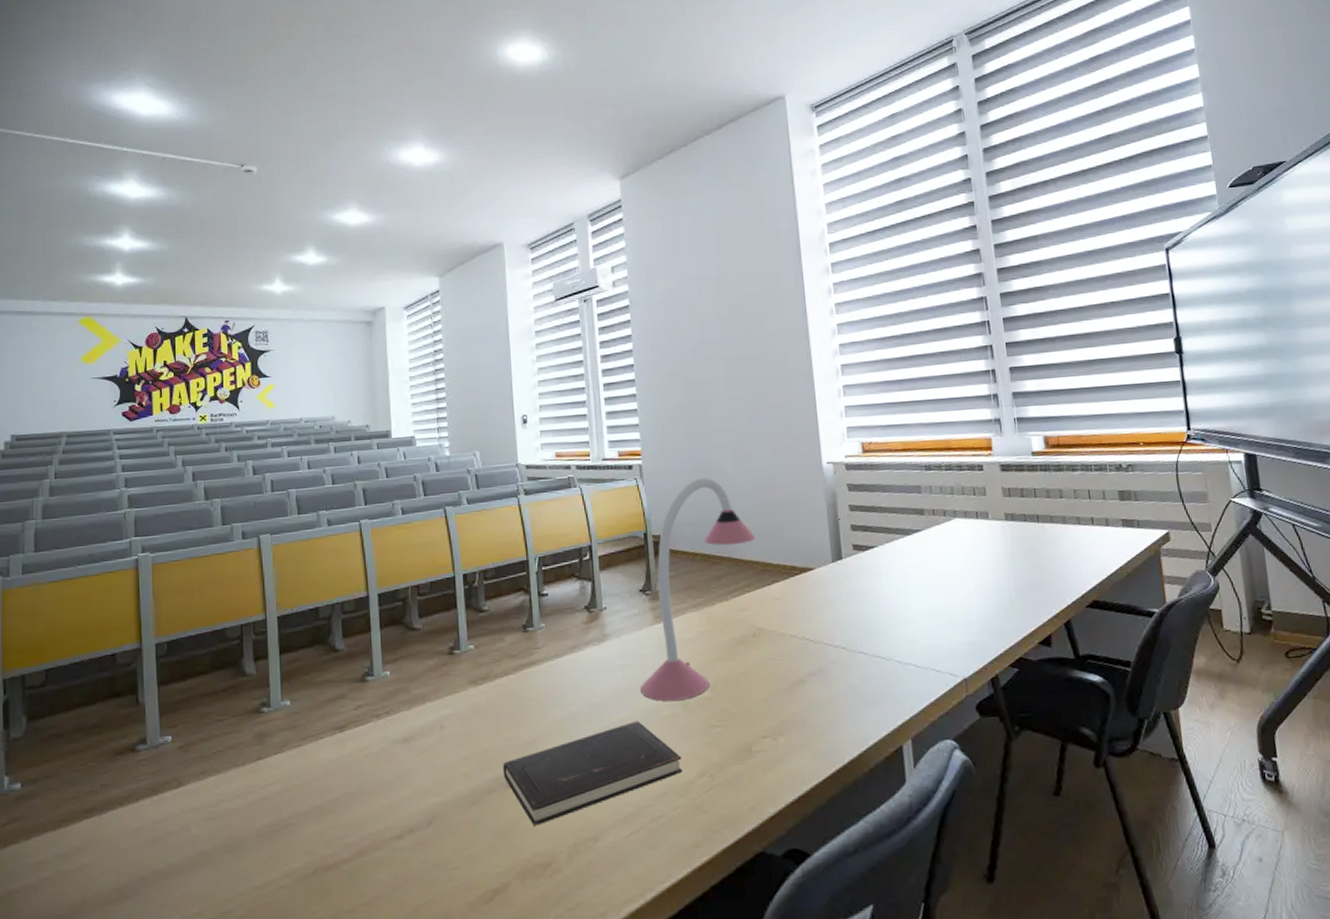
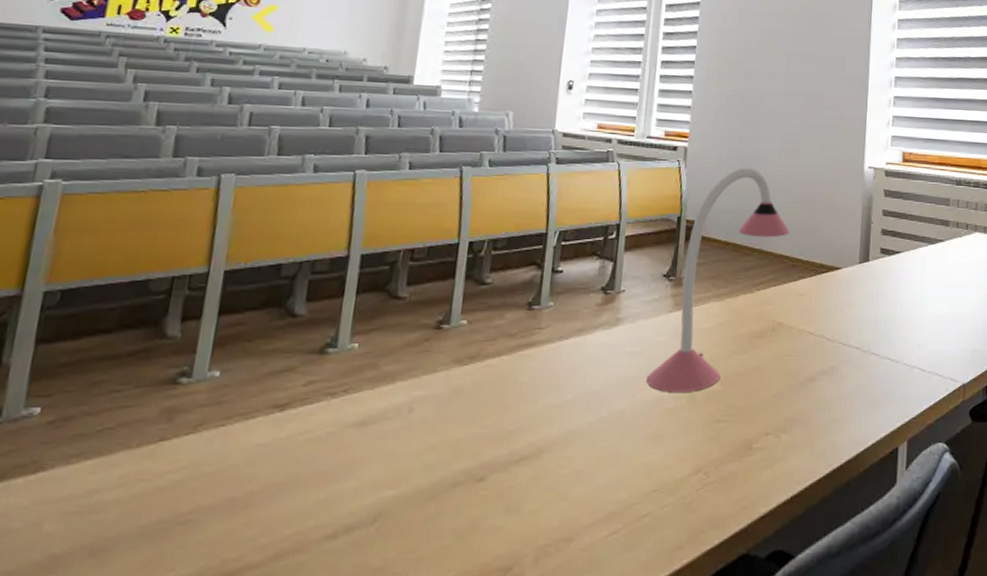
hardcover book: present [503,720,683,826] -> none [475,412,678,525]

